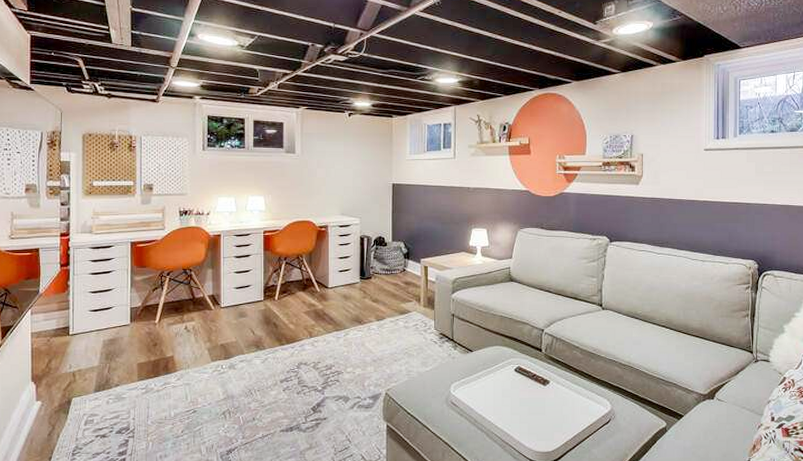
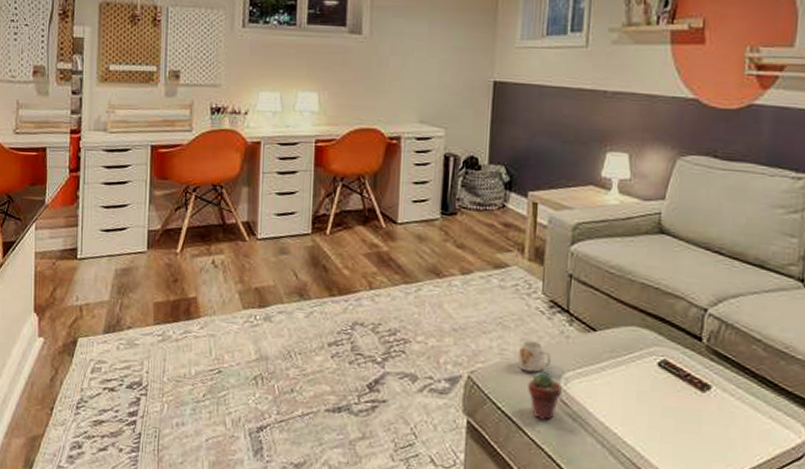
mug: none [420,363,443,385] -> present [517,340,551,372]
potted succulent: none [428,384,452,418] -> present [528,371,562,420]

